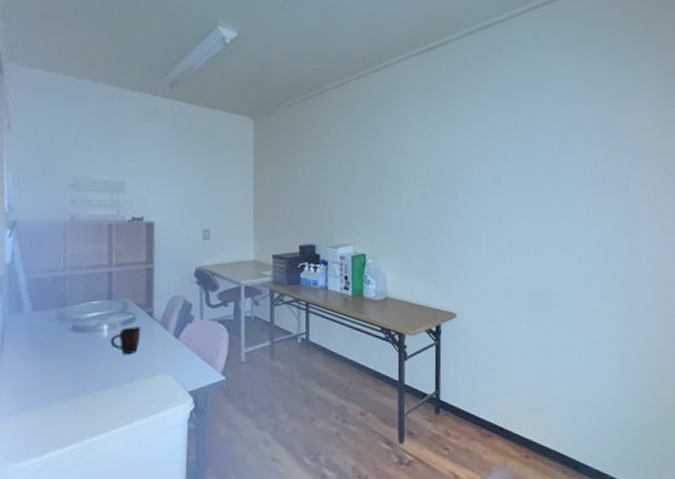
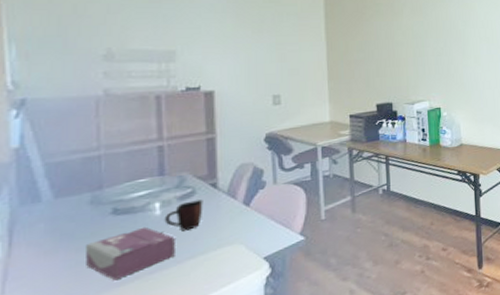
tissue box: none [51,346,118,392] -> present [84,226,175,281]

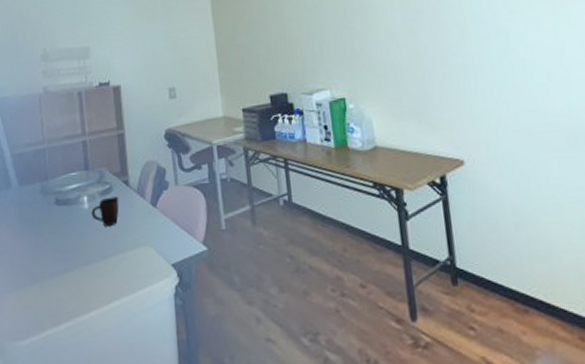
tissue box: present [84,226,175,281] -> none [40,219,101,267]

